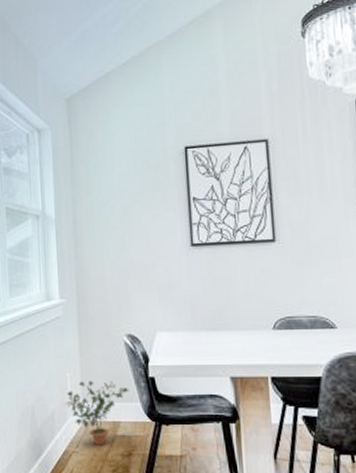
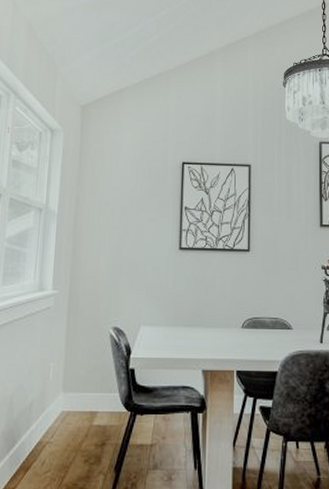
potted plant: present [65,380,130,446] -> none [45,370,110,436]

